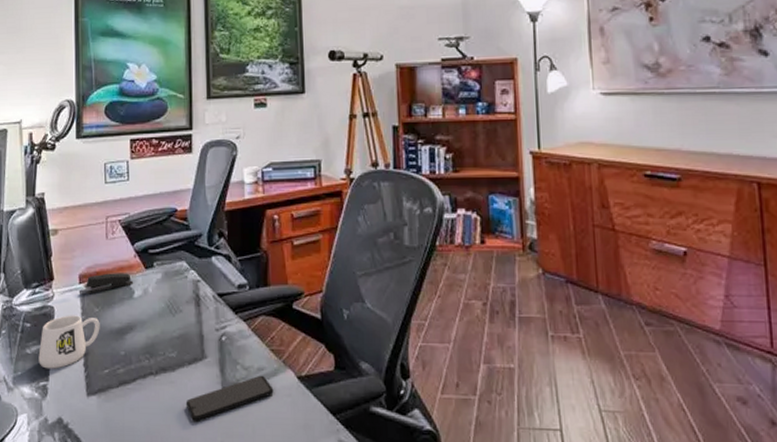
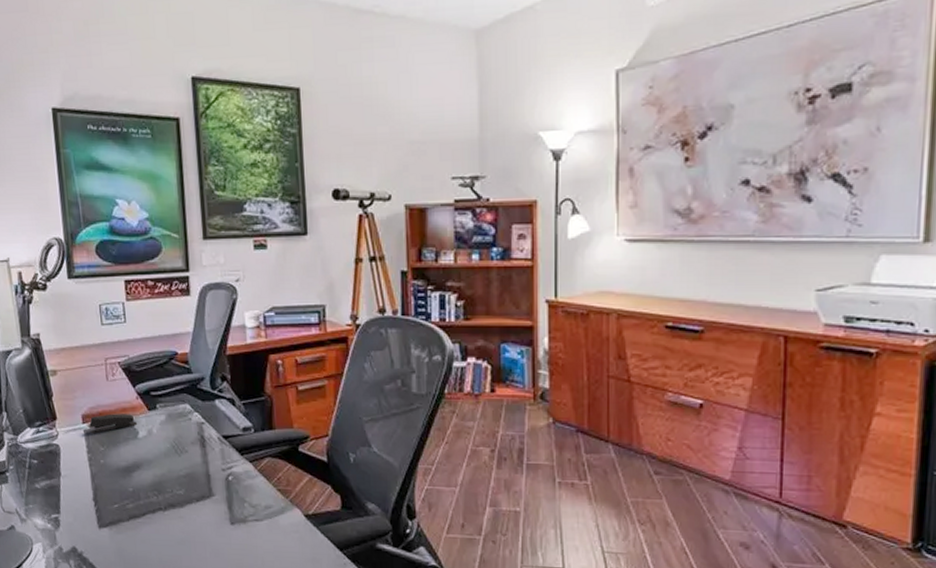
mug: present [38,315,100,369] -> none [48,453,107,503]
smartphone: present [185,375,274,421] -> none [195,512,282,553]

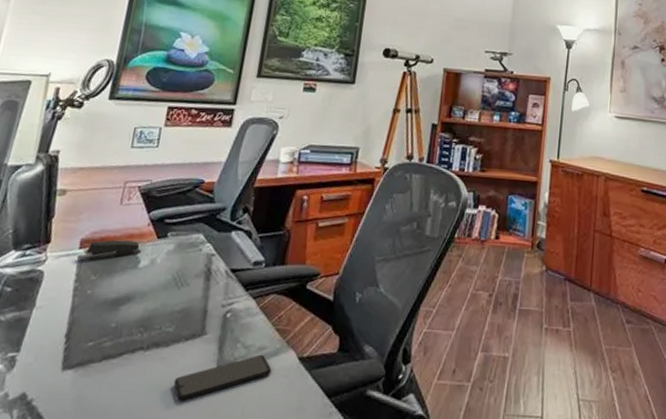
smartphone: none [195,512,282,553] -> present [173,354,272,401]

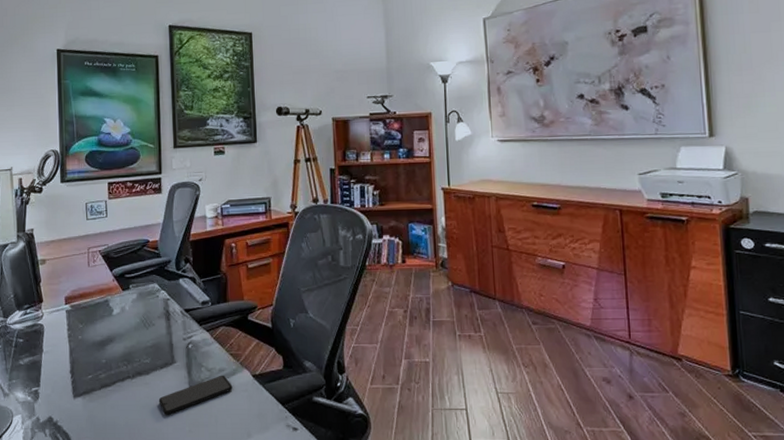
stapler: present [85,239,141,261] -> none [71,294,112,313]

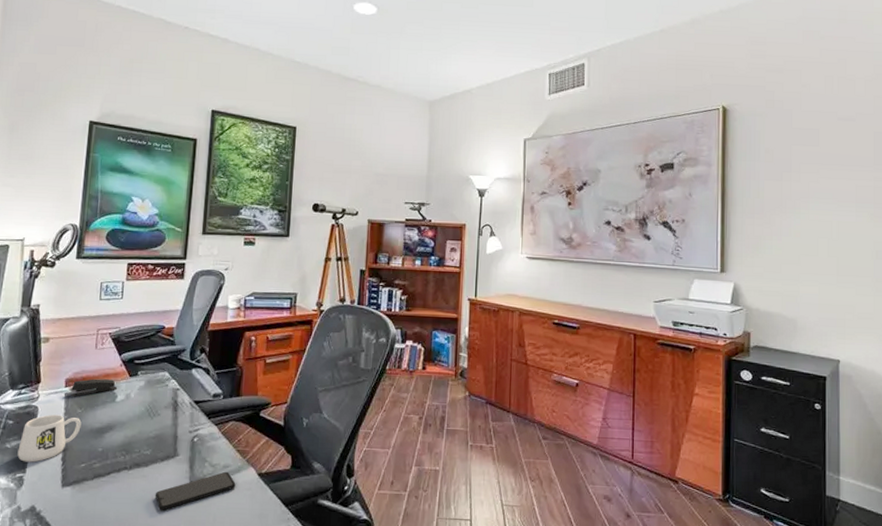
mug: none [30,331,84,377] -> present [17,414,82,463]
stapler: none [71,294,112,313] -> present [71,379,117,397]

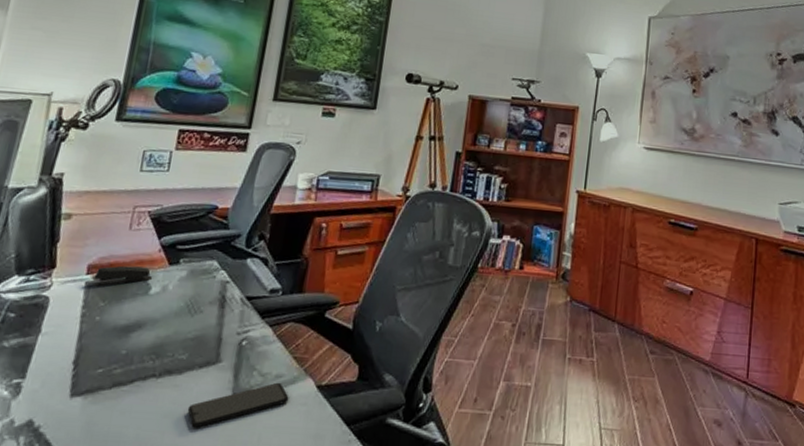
mug: present [17,414,82,463] -> none [16,307,103,366]

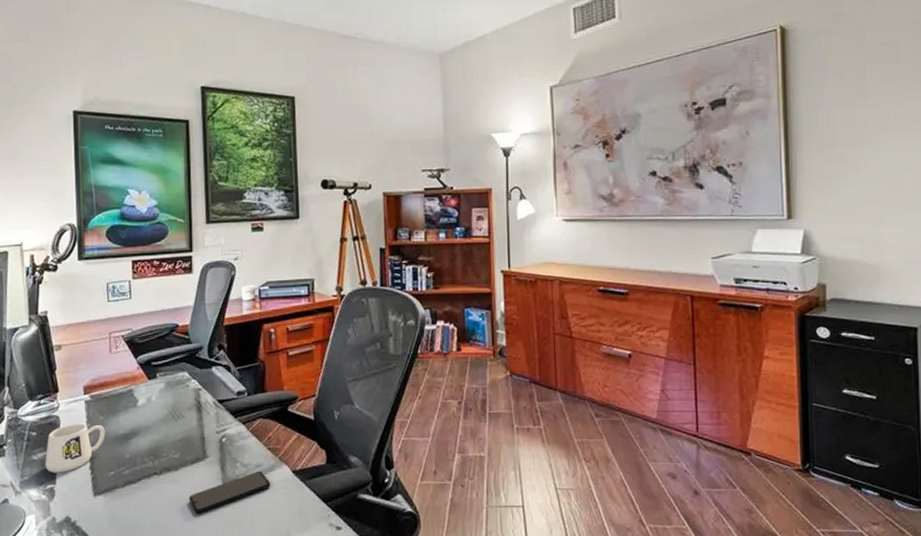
mug: none [16,307,103,366] -> present [45,423,105,473]
stapler: present [92,265,152,287] -> none [90,384,137,404]

